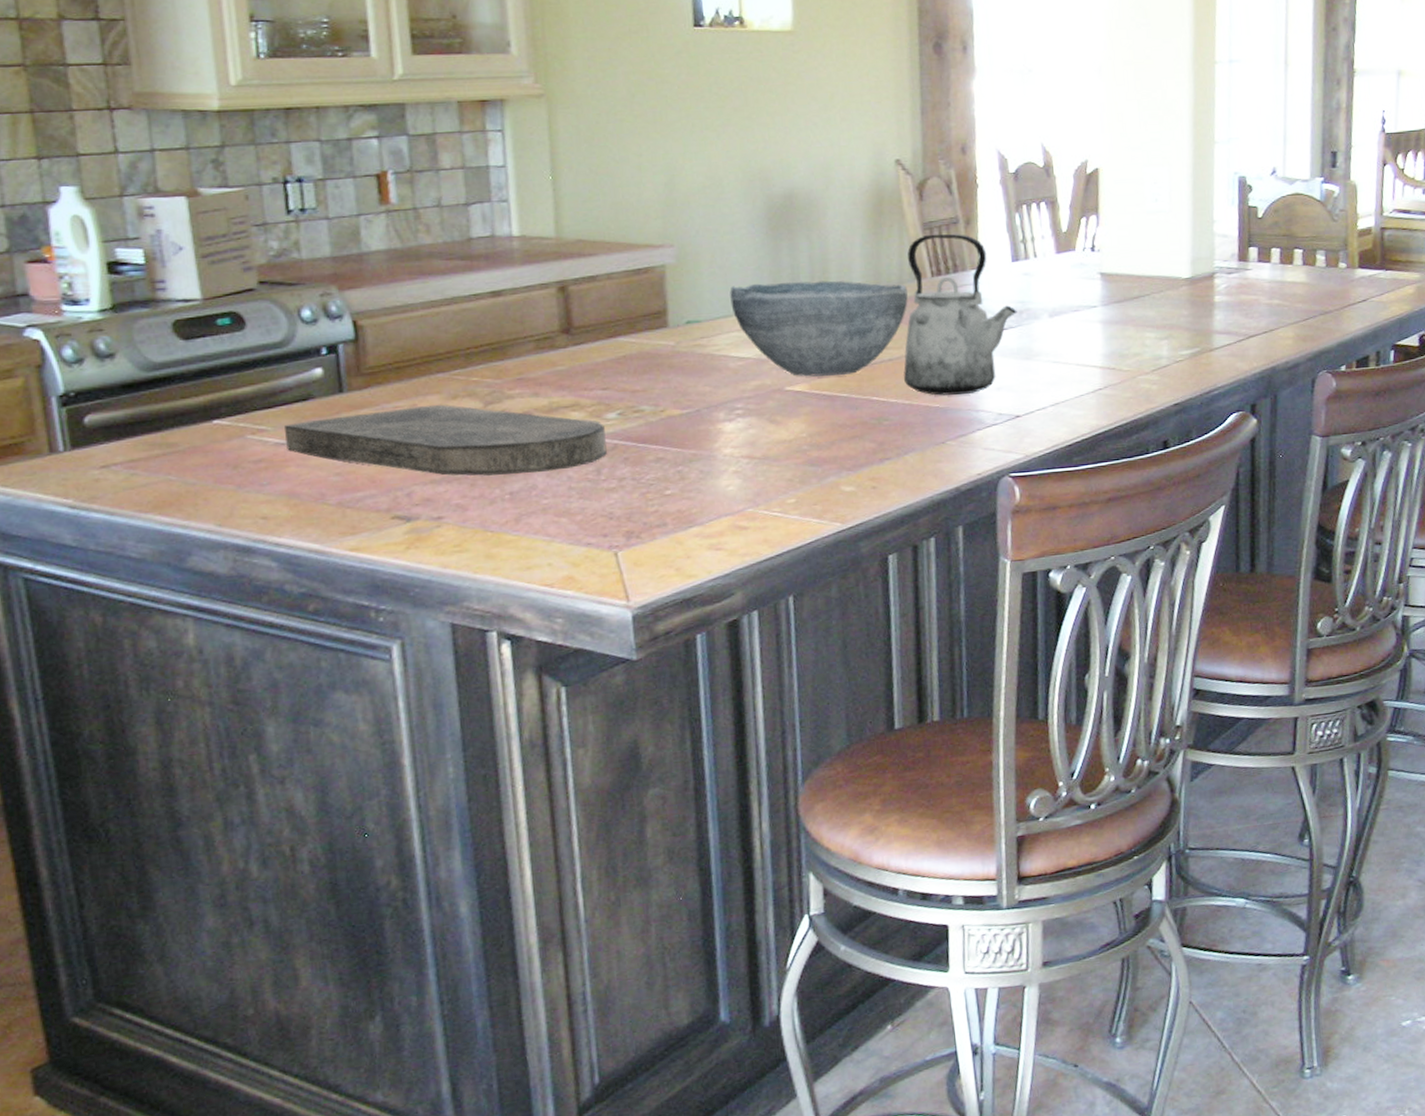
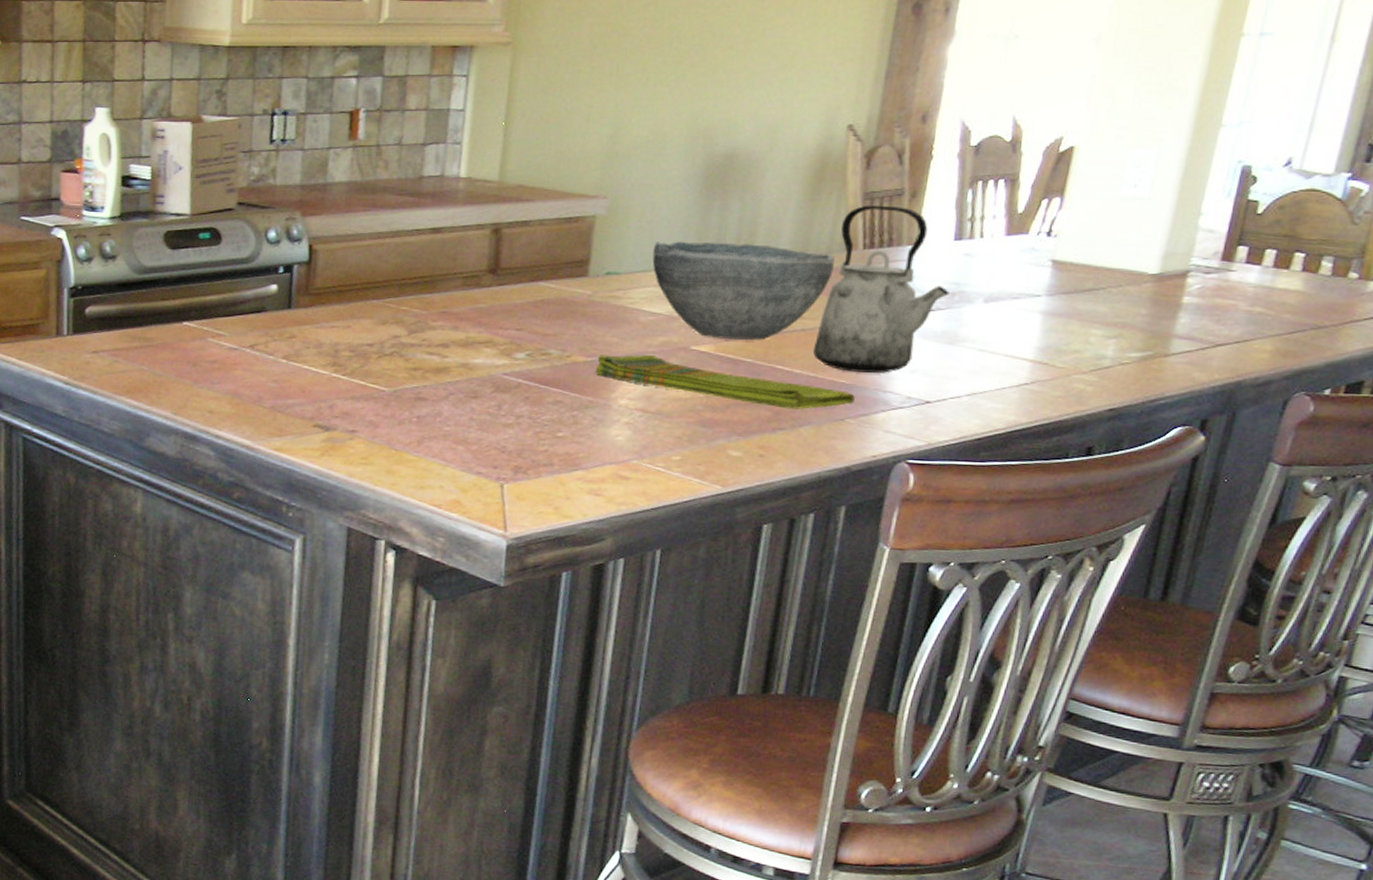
cutting board: present [285,404,607,477] -> none [238,328,512,401]
dish towel: none [694,401,951,439] -> present [596,355,855,410]

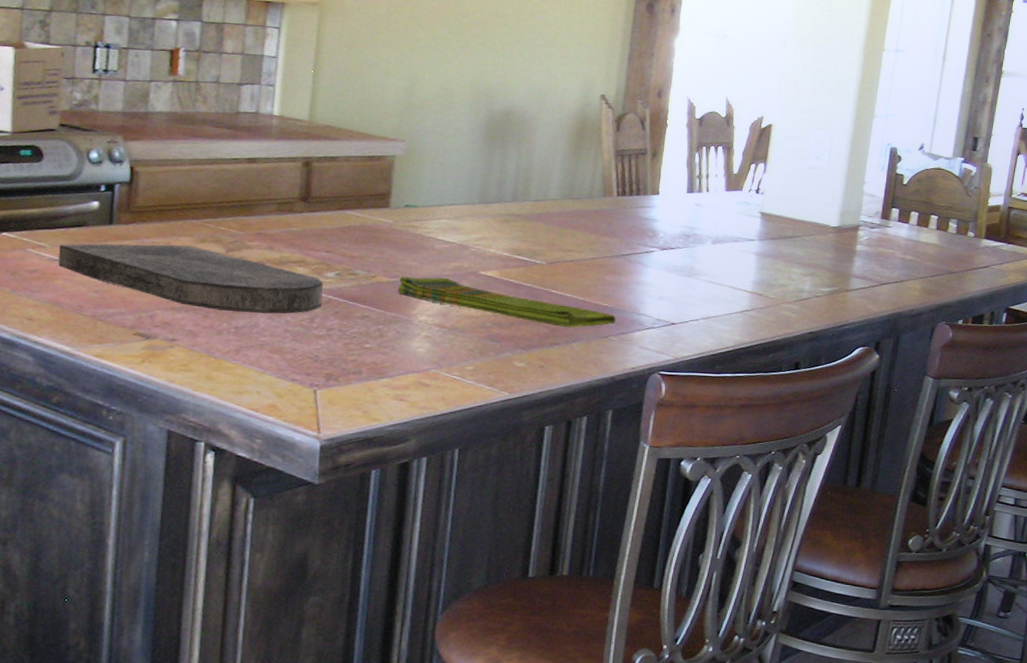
cutting board: none [238,328,512,401] -> present [58,243,323,314]
bowl: present [652,241,835,340] -> none [445,181,595,268]
kettle: present [813,205,950,373] -> none [581,160,686,299]

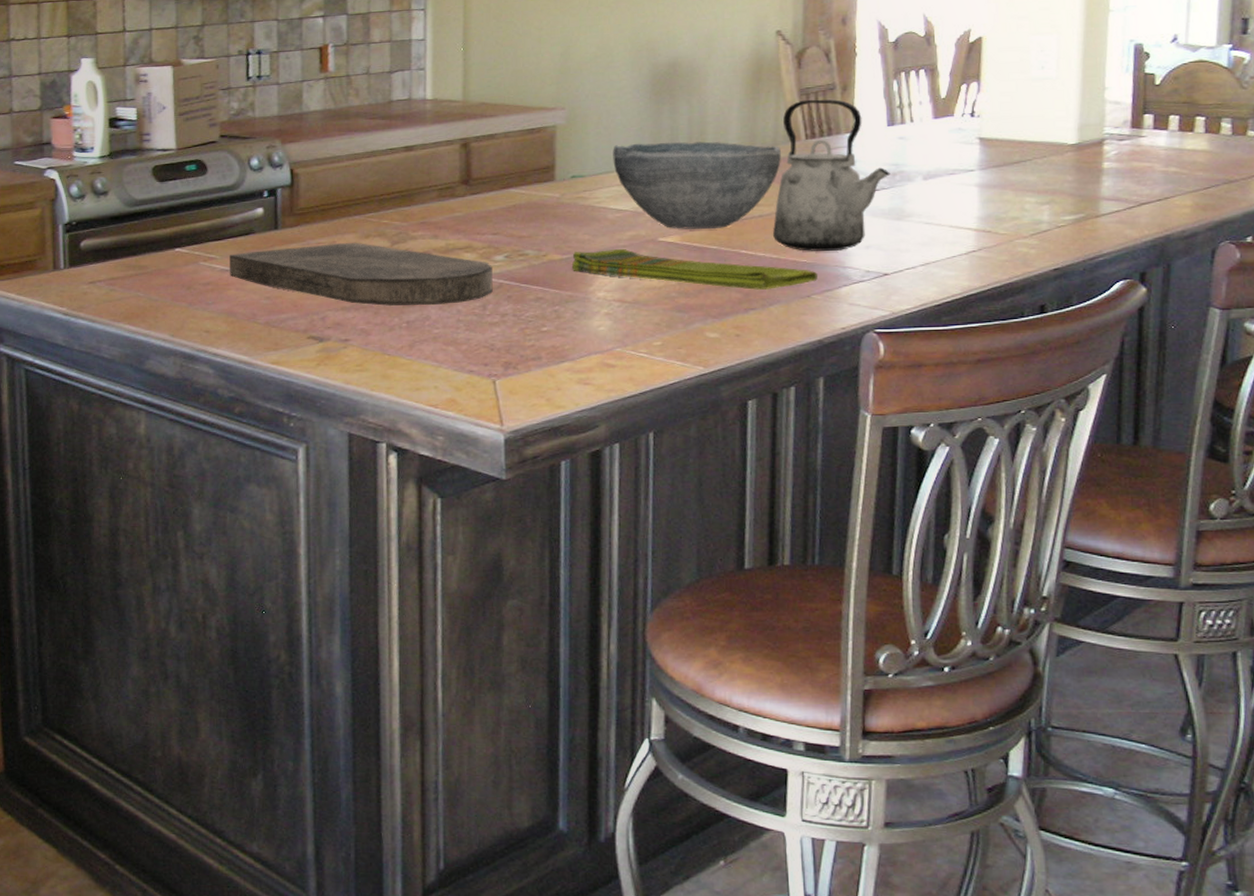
bowl: none [445,181,595,268] -> present [613,141,781,229]
kettle: none [581,160,686,299] -> present [773,99,891,251]

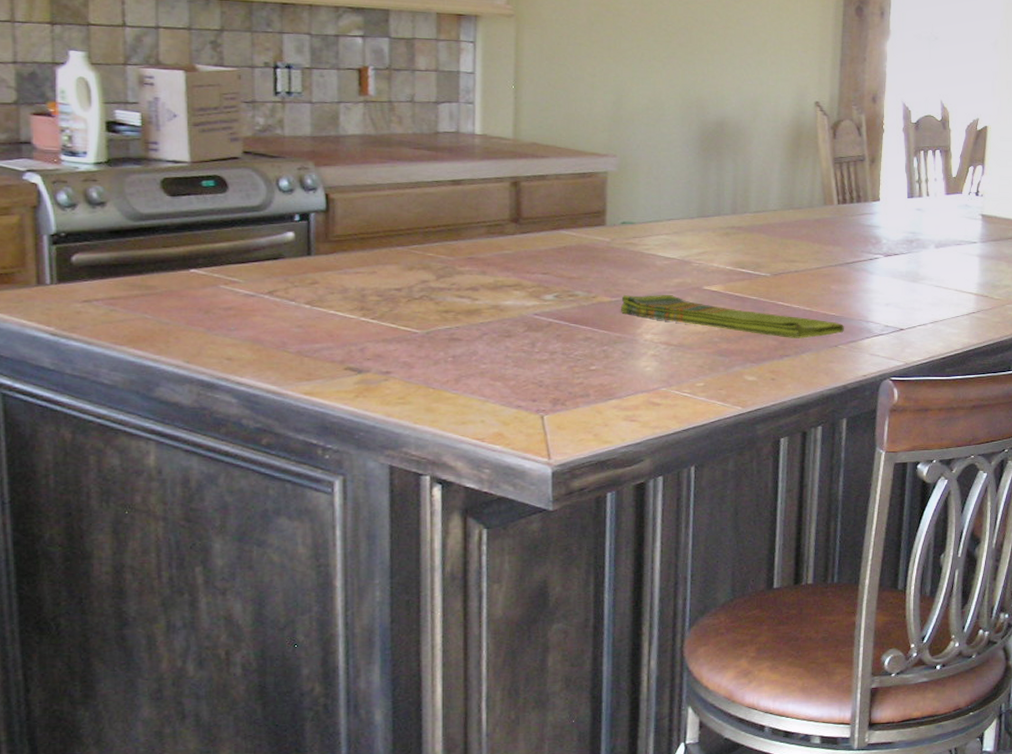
cutting board: present [230,242,493,307] -> none [255,273,542,340]
bowl: present [613,141,781,229] -> none [662,195,816,280]
kettle: present [773,99,891,251] -> none [807,168,909,306]

